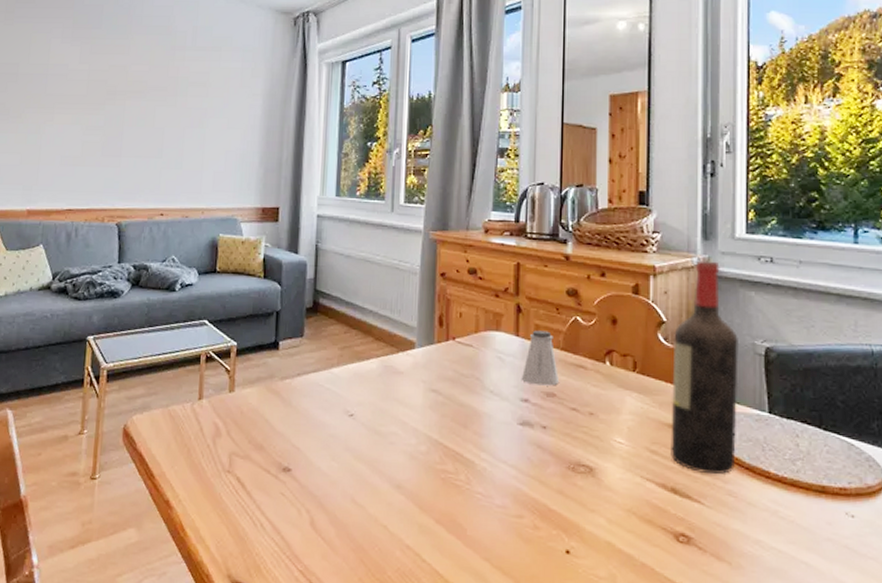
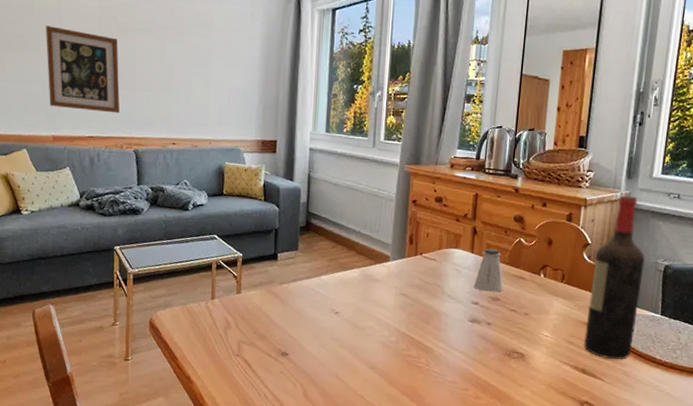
wall art: none [27,92,106,183] -> present [46,26,120,114]

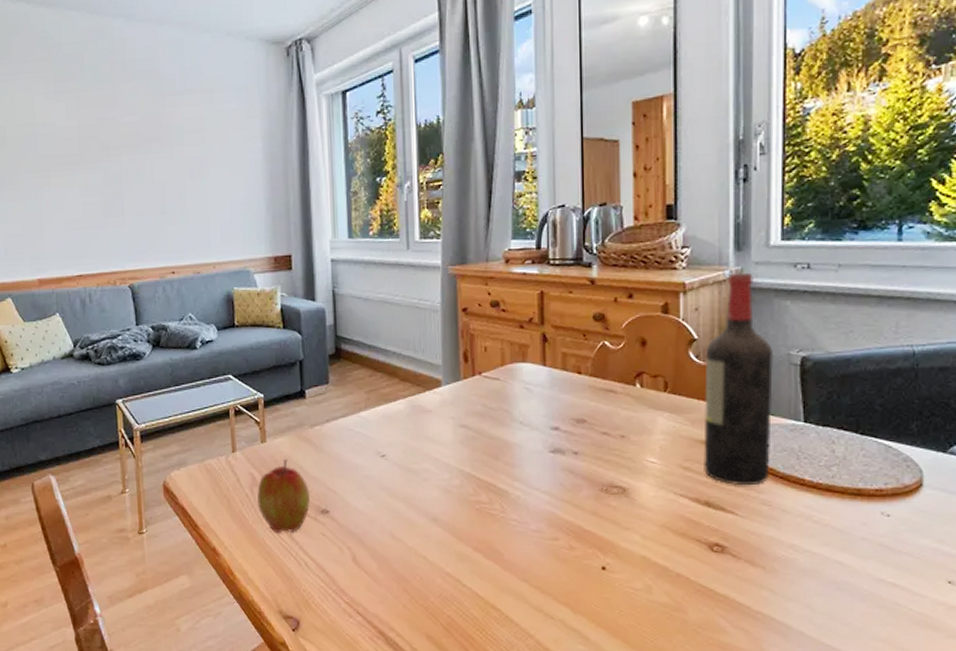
wall art: present [46,26,120,114] -> none [22,155,109,246]
apple: none [229,308,274,369] -> present [257,458,311,534]
saltshaker: present [474,248,504,292] -> none [551,358,590,413]

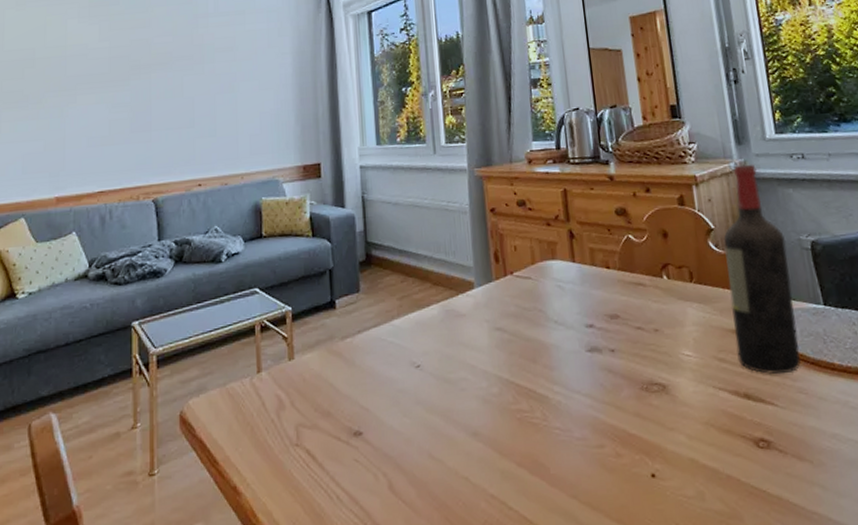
apple: present [257,458,311,534] -> none [284,376,342,463]

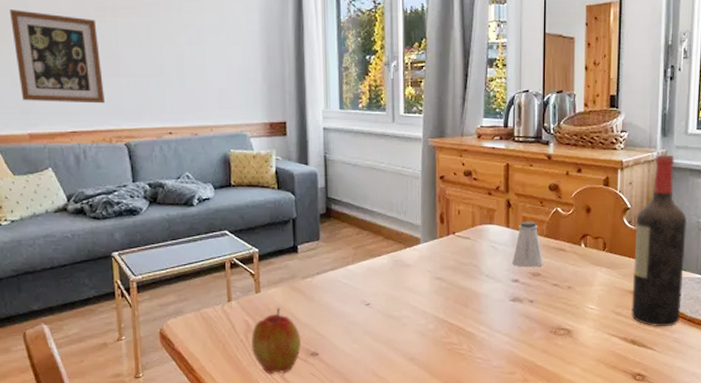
wall art: none [49,75,134,164] -> present [10,9,105,104]
apple: none [284,376,342,463] -> present [251,307,302,375]
saltshaker: none [583,253,621,309] -> present [513,221,544,268]

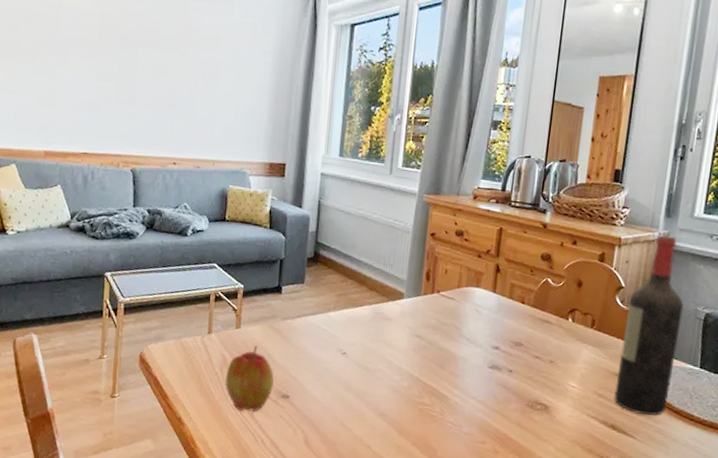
wall art: present [10,9,105,104] -> none [42,33,119,129]
saltshaker: present [513,221,544,268] -> none [495,288,528,337]

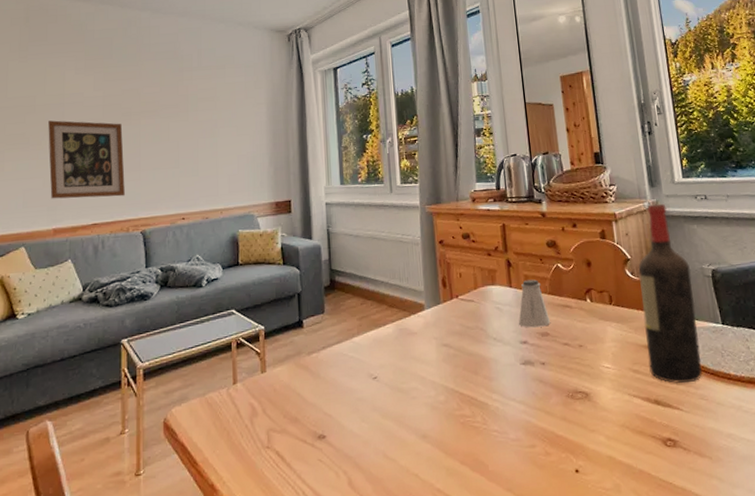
wall art: none [42,33,119,129] -> present [48,120,125,199]
apple: present [225,345,275,412] -> none [257,386,308,464]
saltshaker: none [495,288,528,337] -> present [519,279,551,328]

